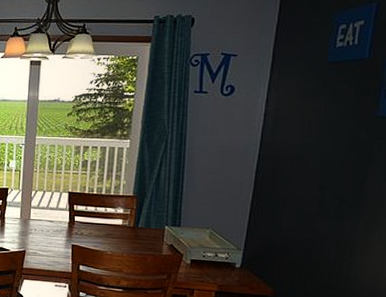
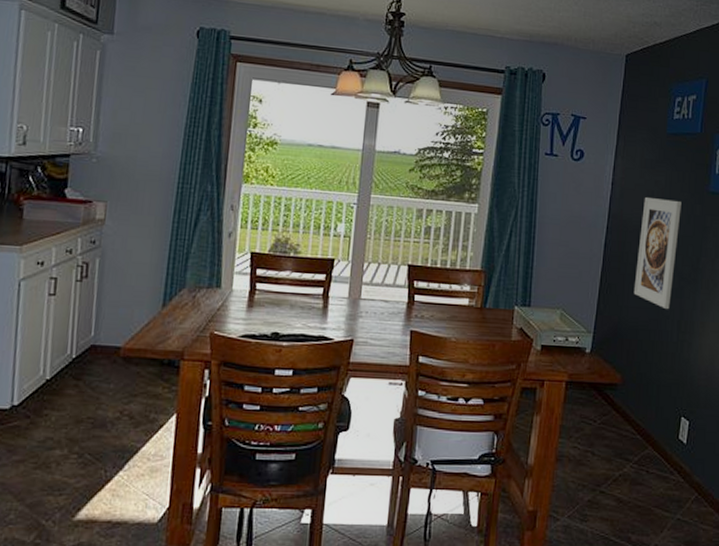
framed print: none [287,126,344,231] -> present [633,197,682,310]

